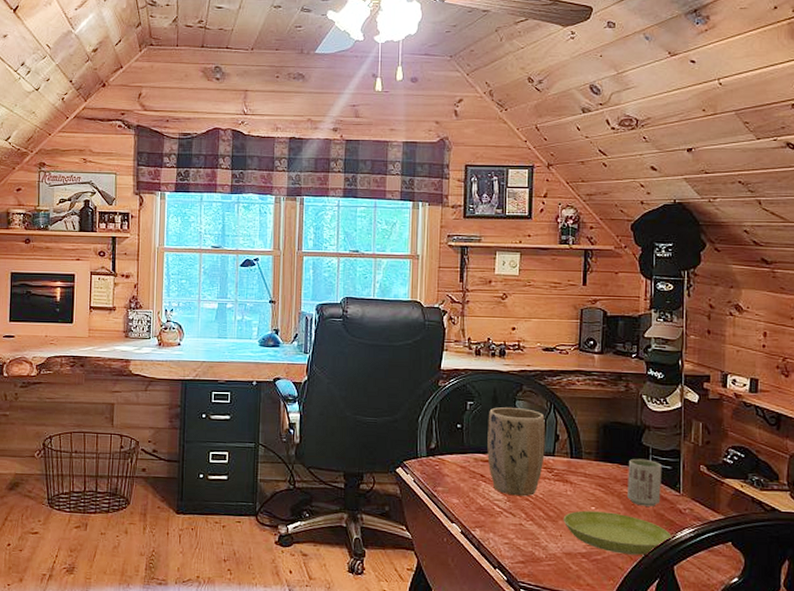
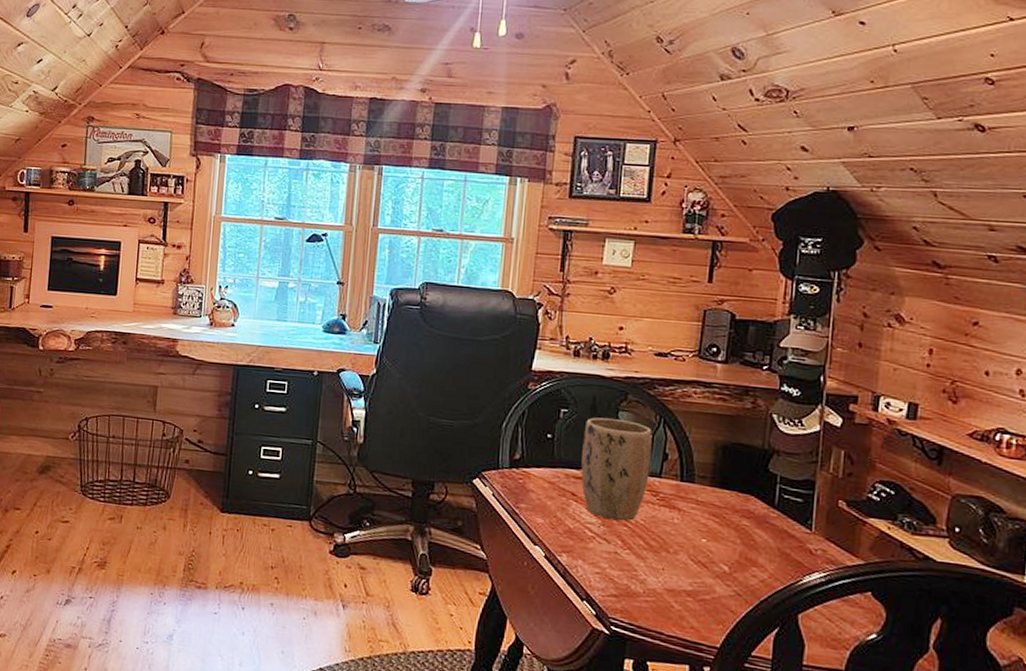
saucer: present [563,510,672,555] -> none [667,542,798,599]
cup: present [628,458,662,507] -> none [747,487,792,544]

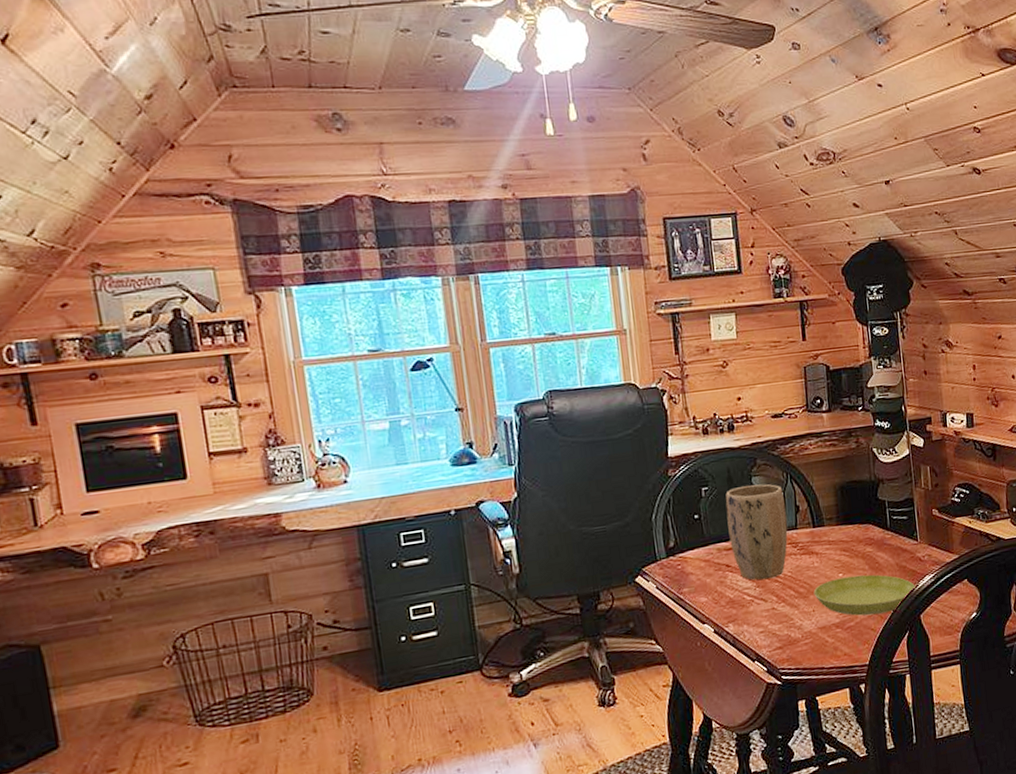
saucer: none [667,542,798,599] -> present [813,574,916,616]

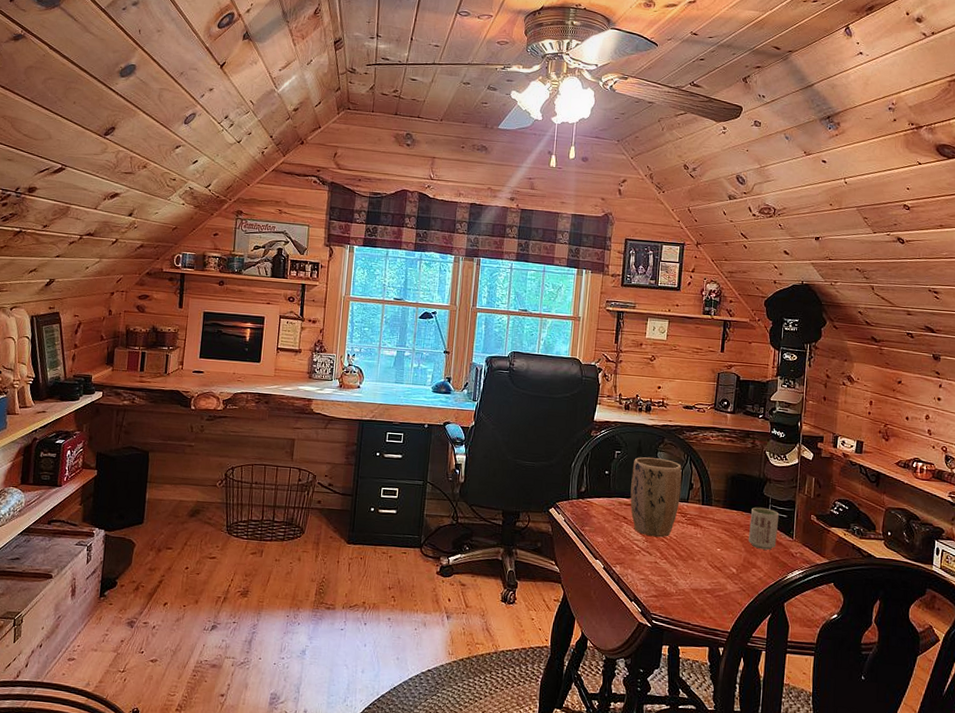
saucer: present [813,574,916,616] -> none [692,552,784,593]
cup: none [868,513,902,562] -> present [749,507,780,550]

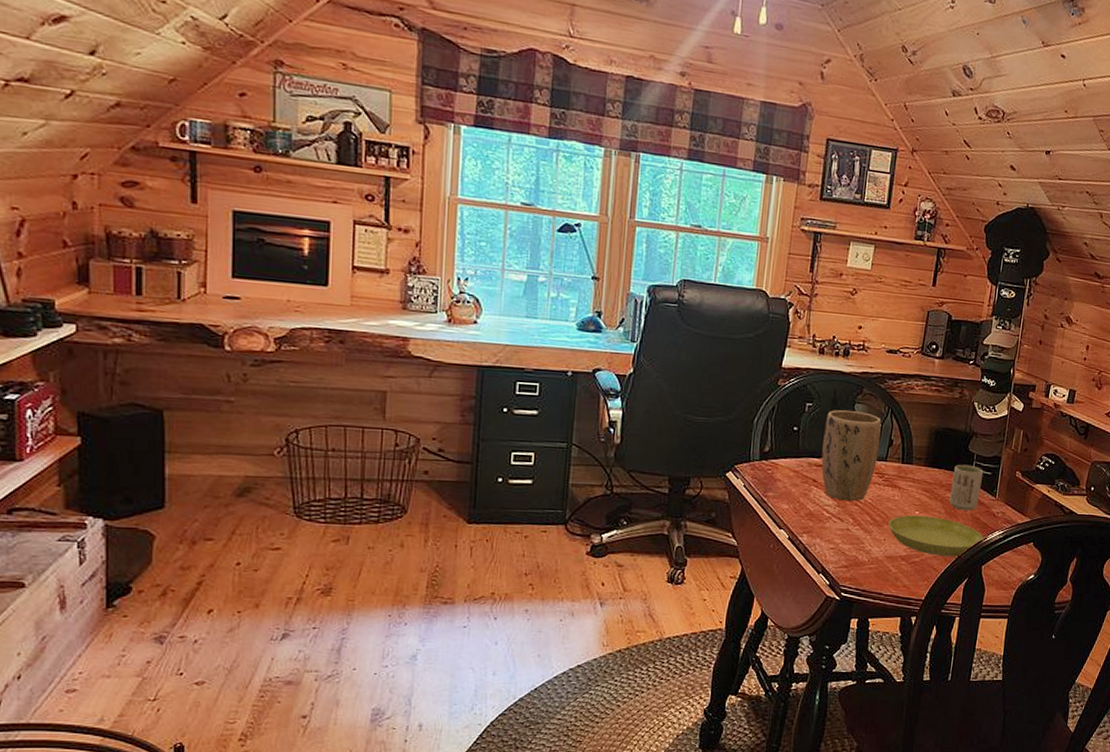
saucer: none [692,552,784,593] -> present [888,515,984,557]

